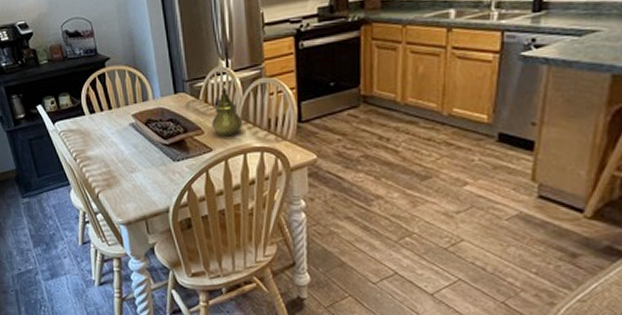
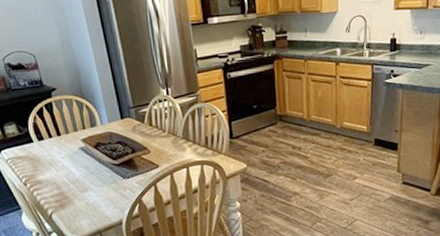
teapot: present [212,85,243,137] -> none [157,110,185,154]

